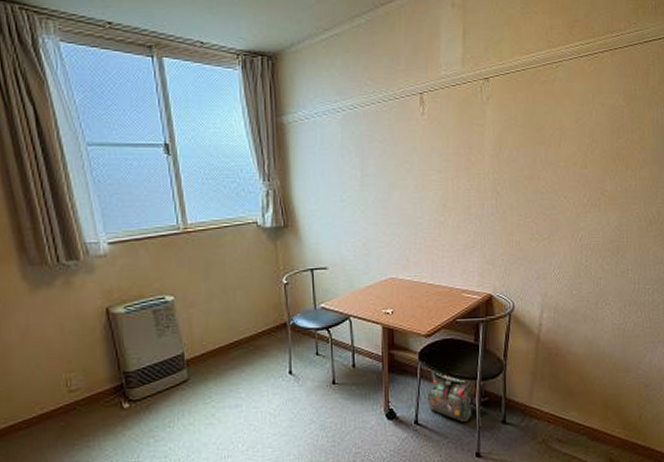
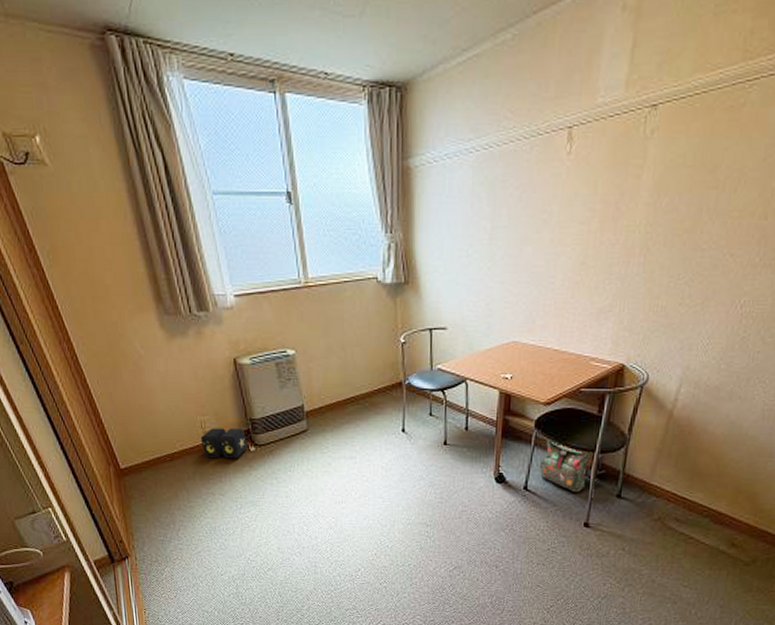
speaker: none [65,383,121,421] -> present [200,428,248,459]

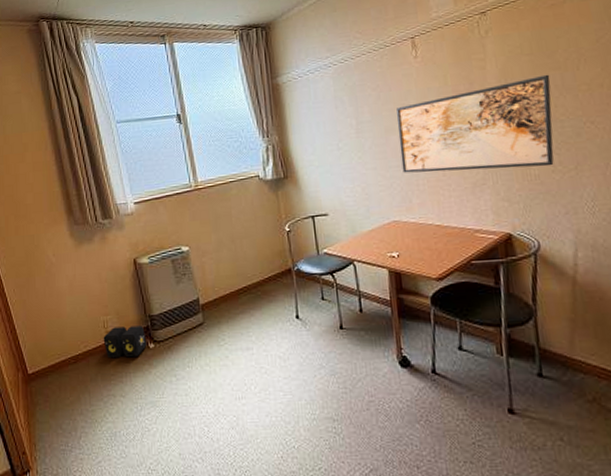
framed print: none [531,193,705,298] -> present [397,74,554,173]
backpack: present [539,441,606,492] -> none [444,318,519,373]

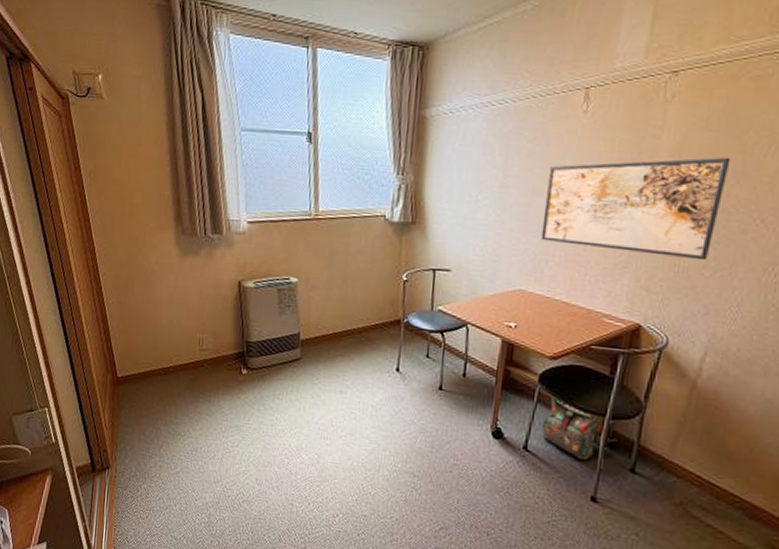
speaker: present [103,326,147,359] -> none [196,346,241,380]
backpack: none [444,318,519,373] -> present [541,398,618,460]

